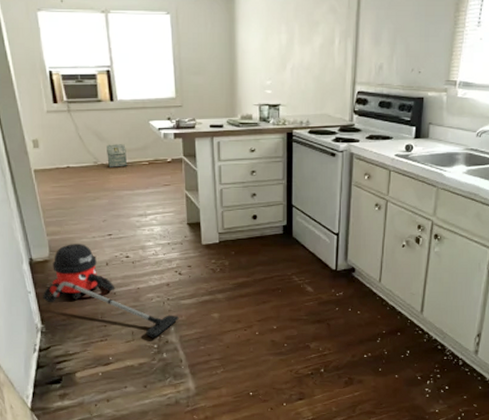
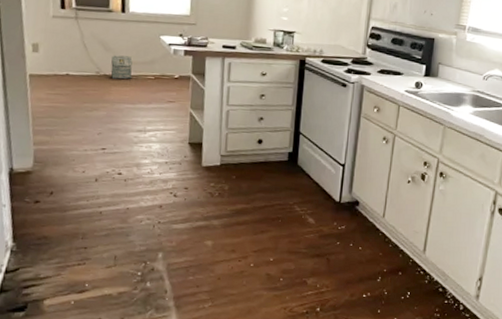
vacuum cleaner: present [43,244,179,338] -> none [19,155,169,264]

